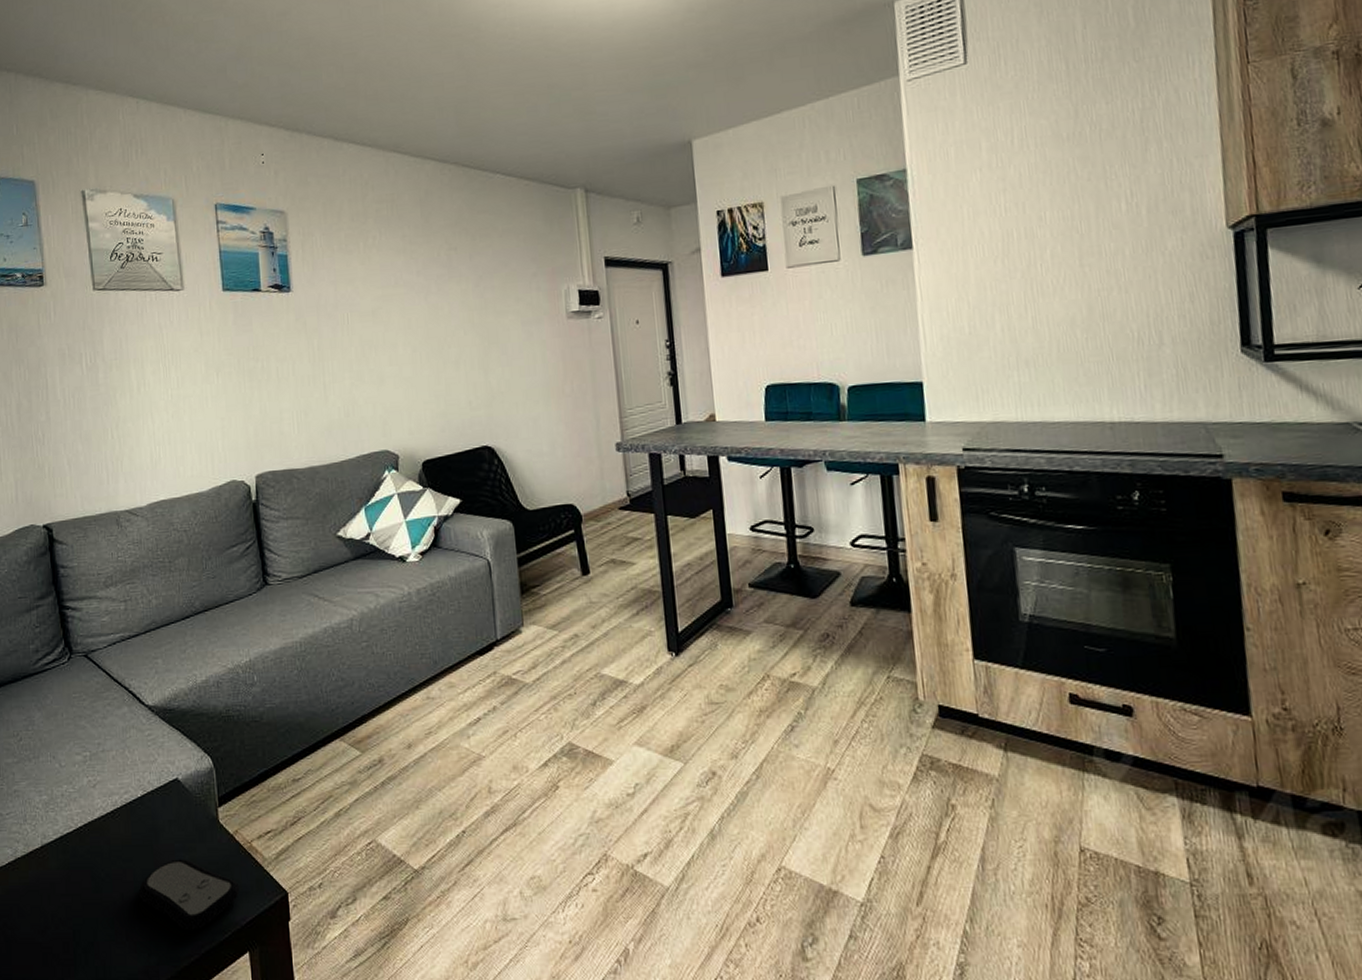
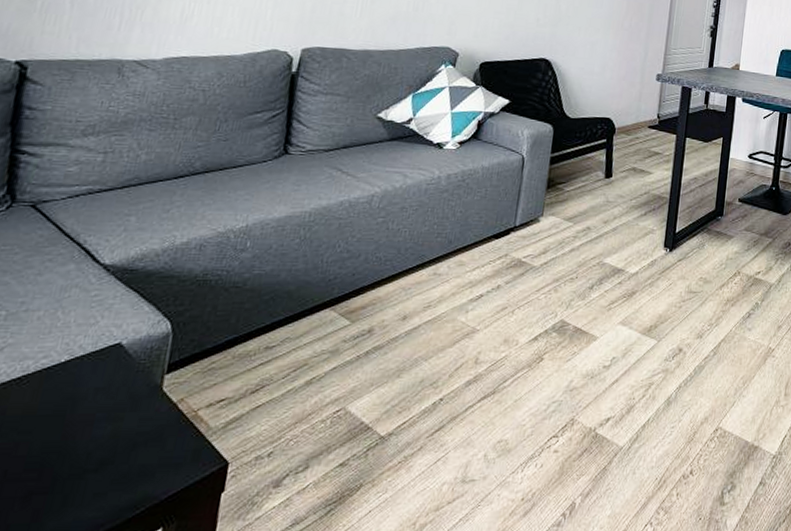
remote control: present [138,859,240,930] -> none [29,429,170,508]

